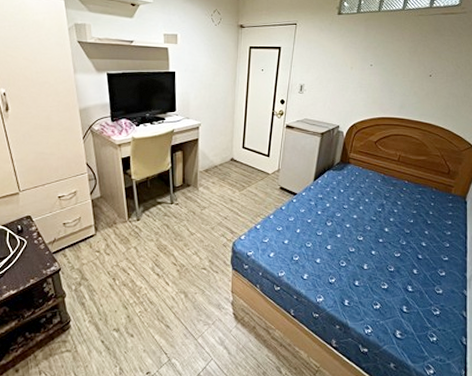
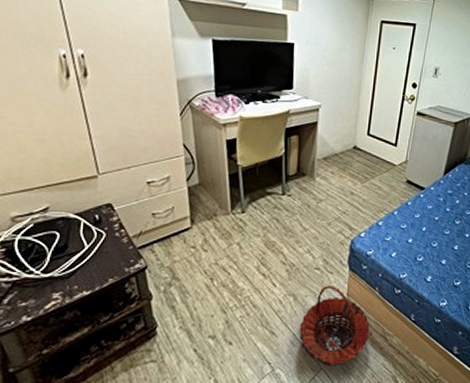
basket: none [190,284,254,357] -> present [299,286,370,367]

